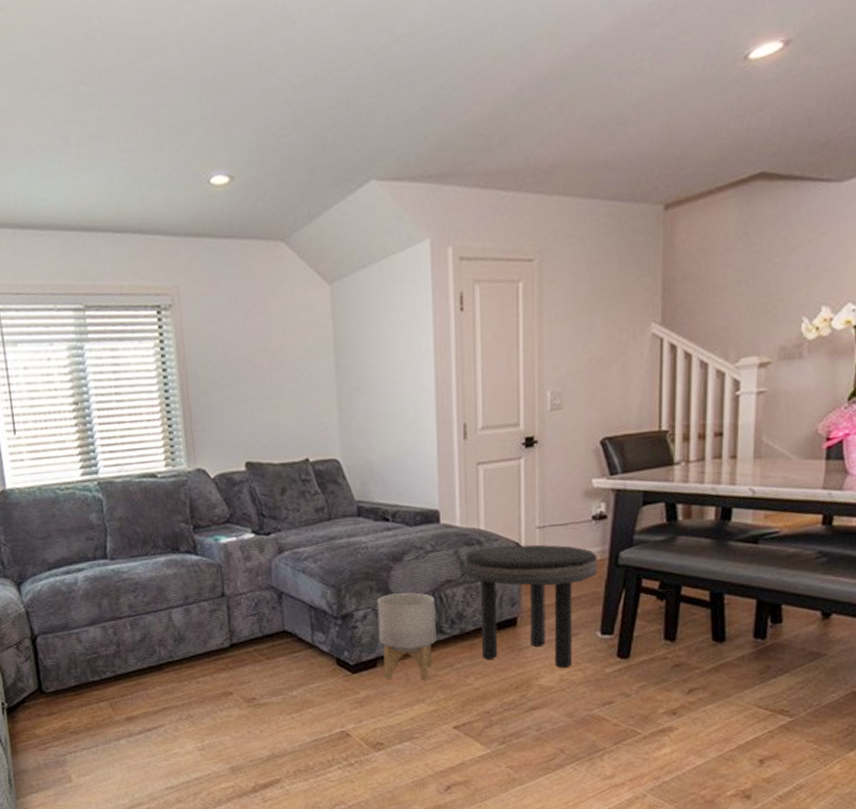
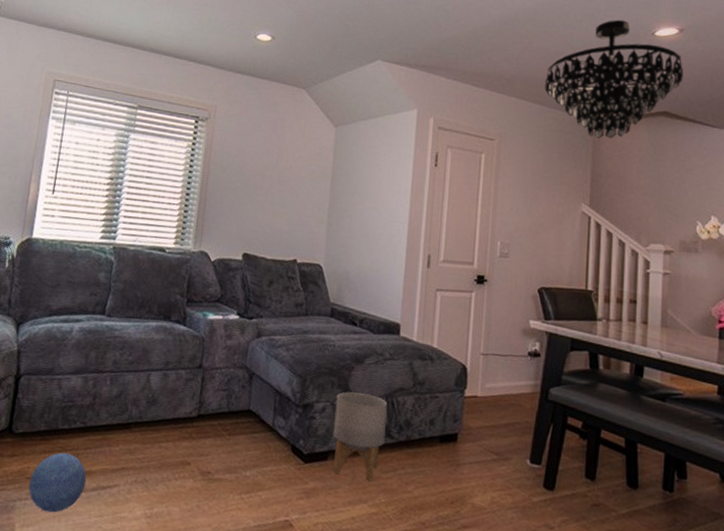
ball: none [74,704,131,760] -> present [28,453,87,513]
side table: present [466,544,597,669] -> none [417,364,530,492]
chandelier: none [596,44,789,231] -> present [545,19,683,139]

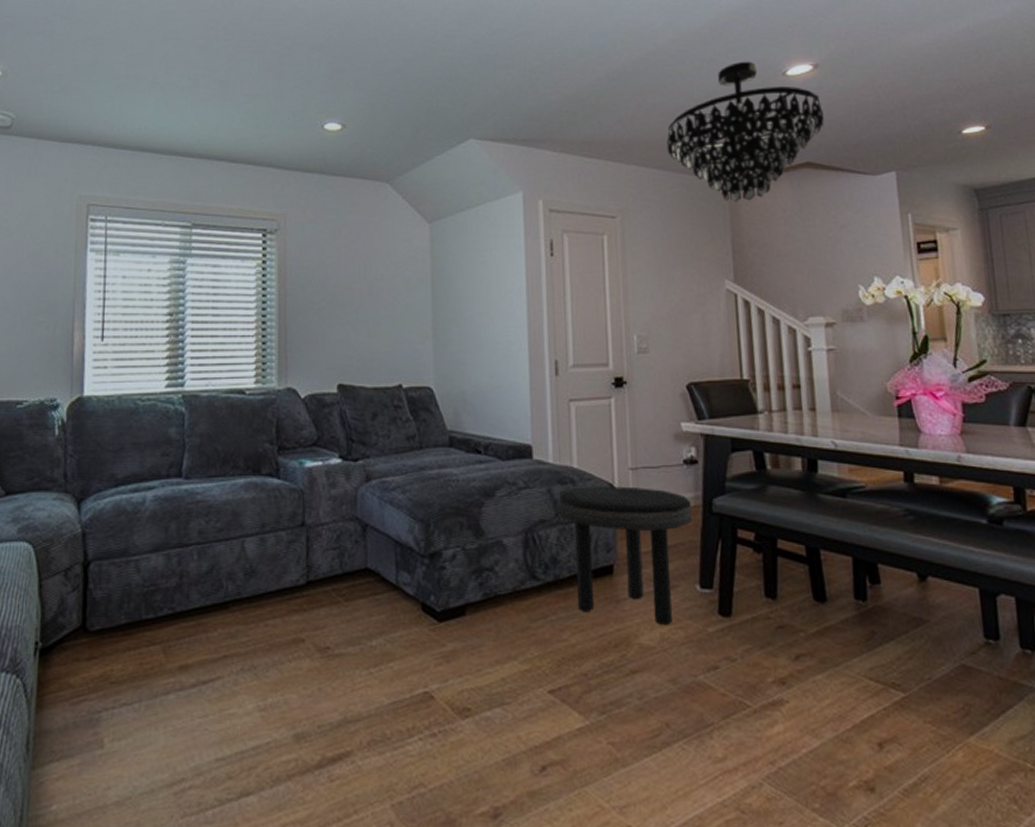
ball: present [28,453,87,513] -> none [115,648,183,720]
planter: present [333,392,388,482] -> none [467,532,529,634]
side table: none [417,364,530,492] -> present [559,486,692,626]

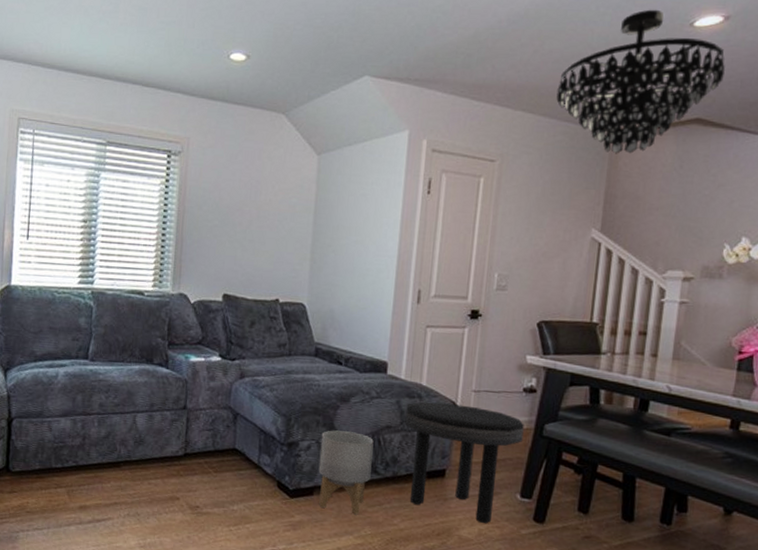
planter: none [467,532,529,634] -> present [318,430,374,515]

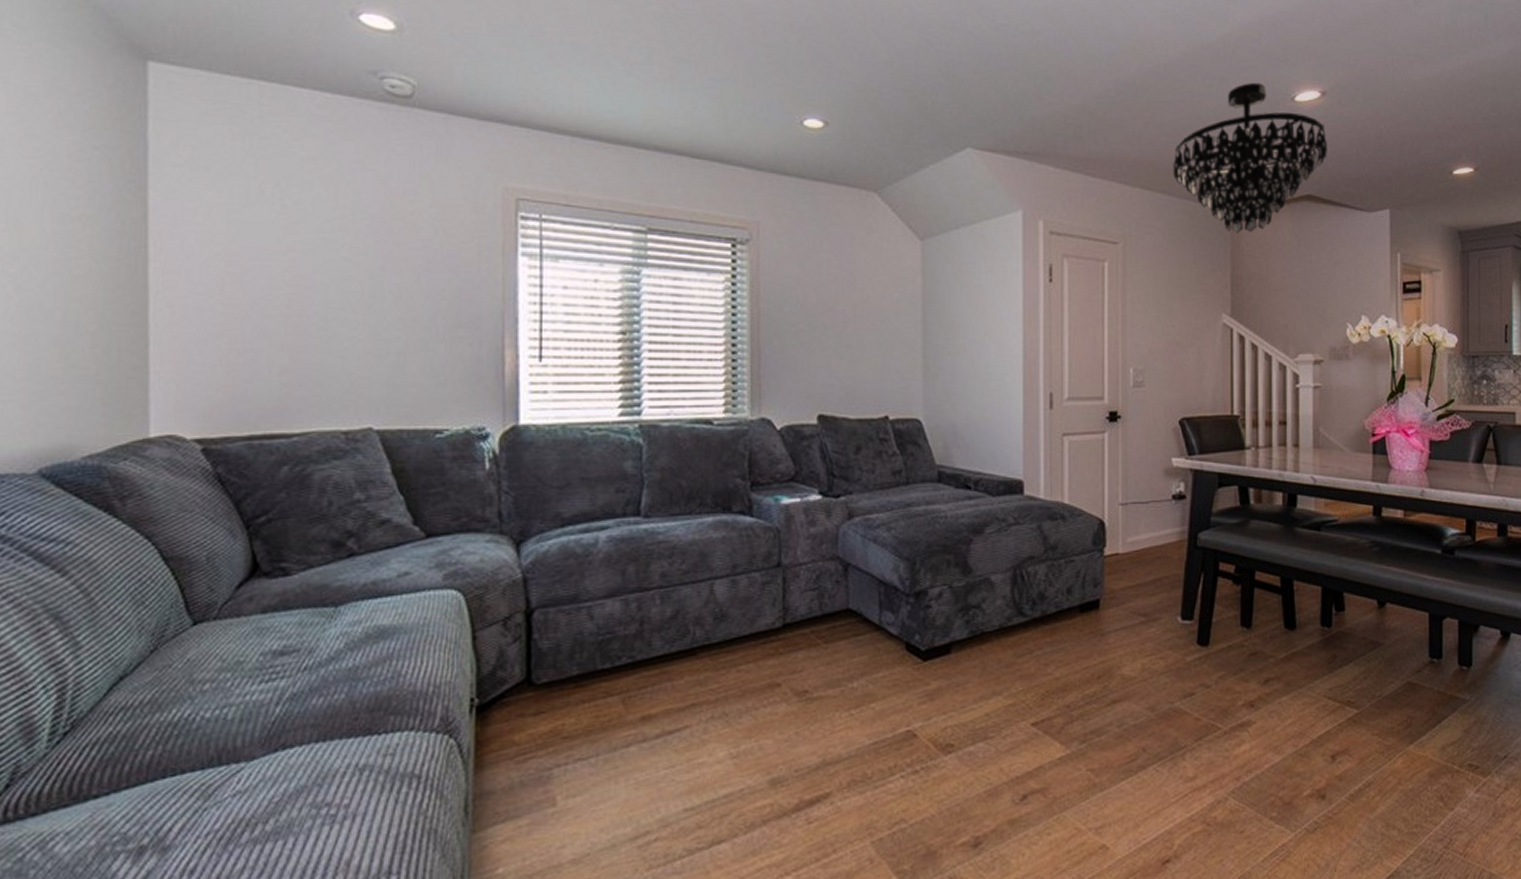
planter: present [318,430,374,515] -> none [954,569,1016,670]
side table: present [405,402,524,524] -> none [1049,522,1177,657]

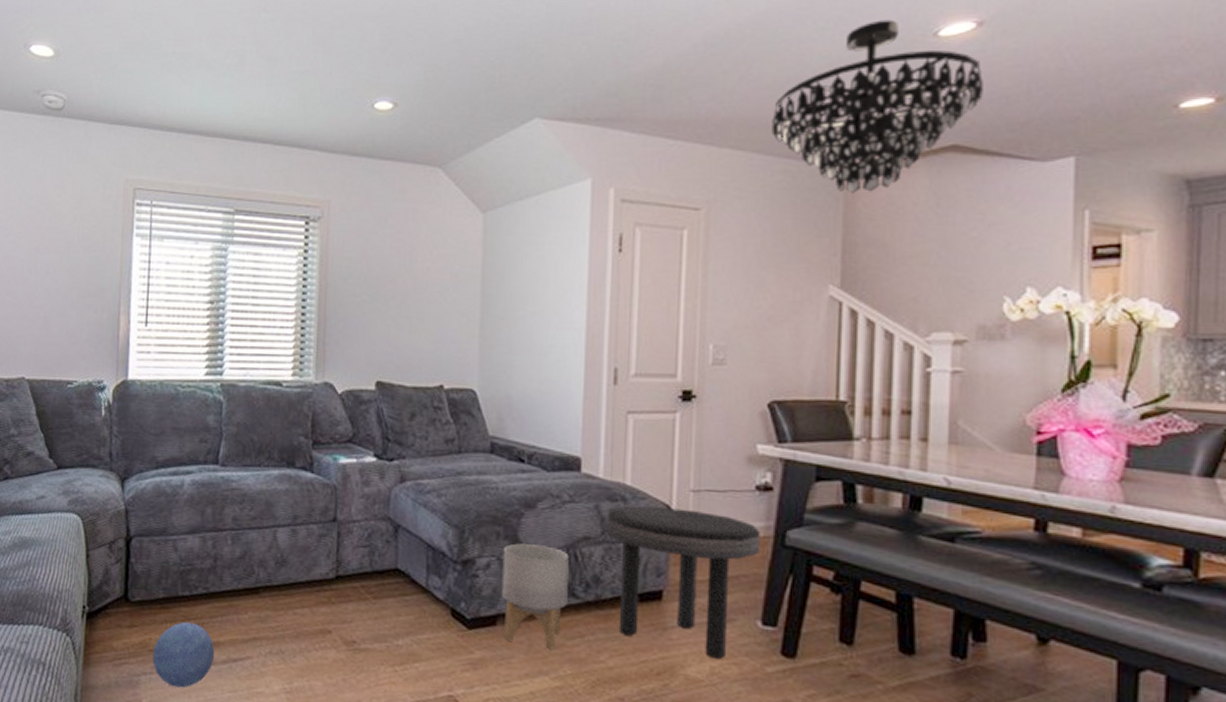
ball: none [567,699,646,775] -> present [152,622,215,688]
planter: none [954,569,1016,670] -> present [501,543,569,650]
side table: none [1049,522,1177,657] -> present [607,505,760,660]

